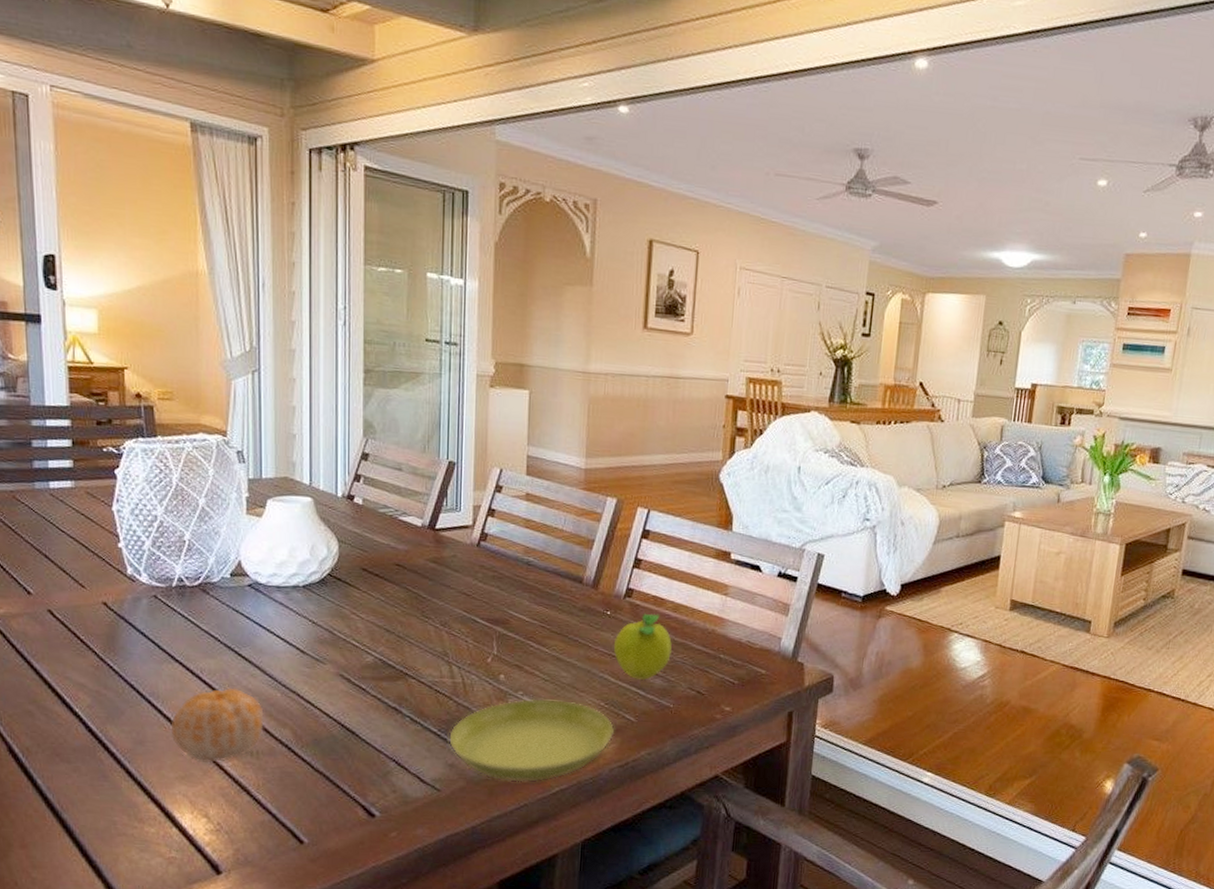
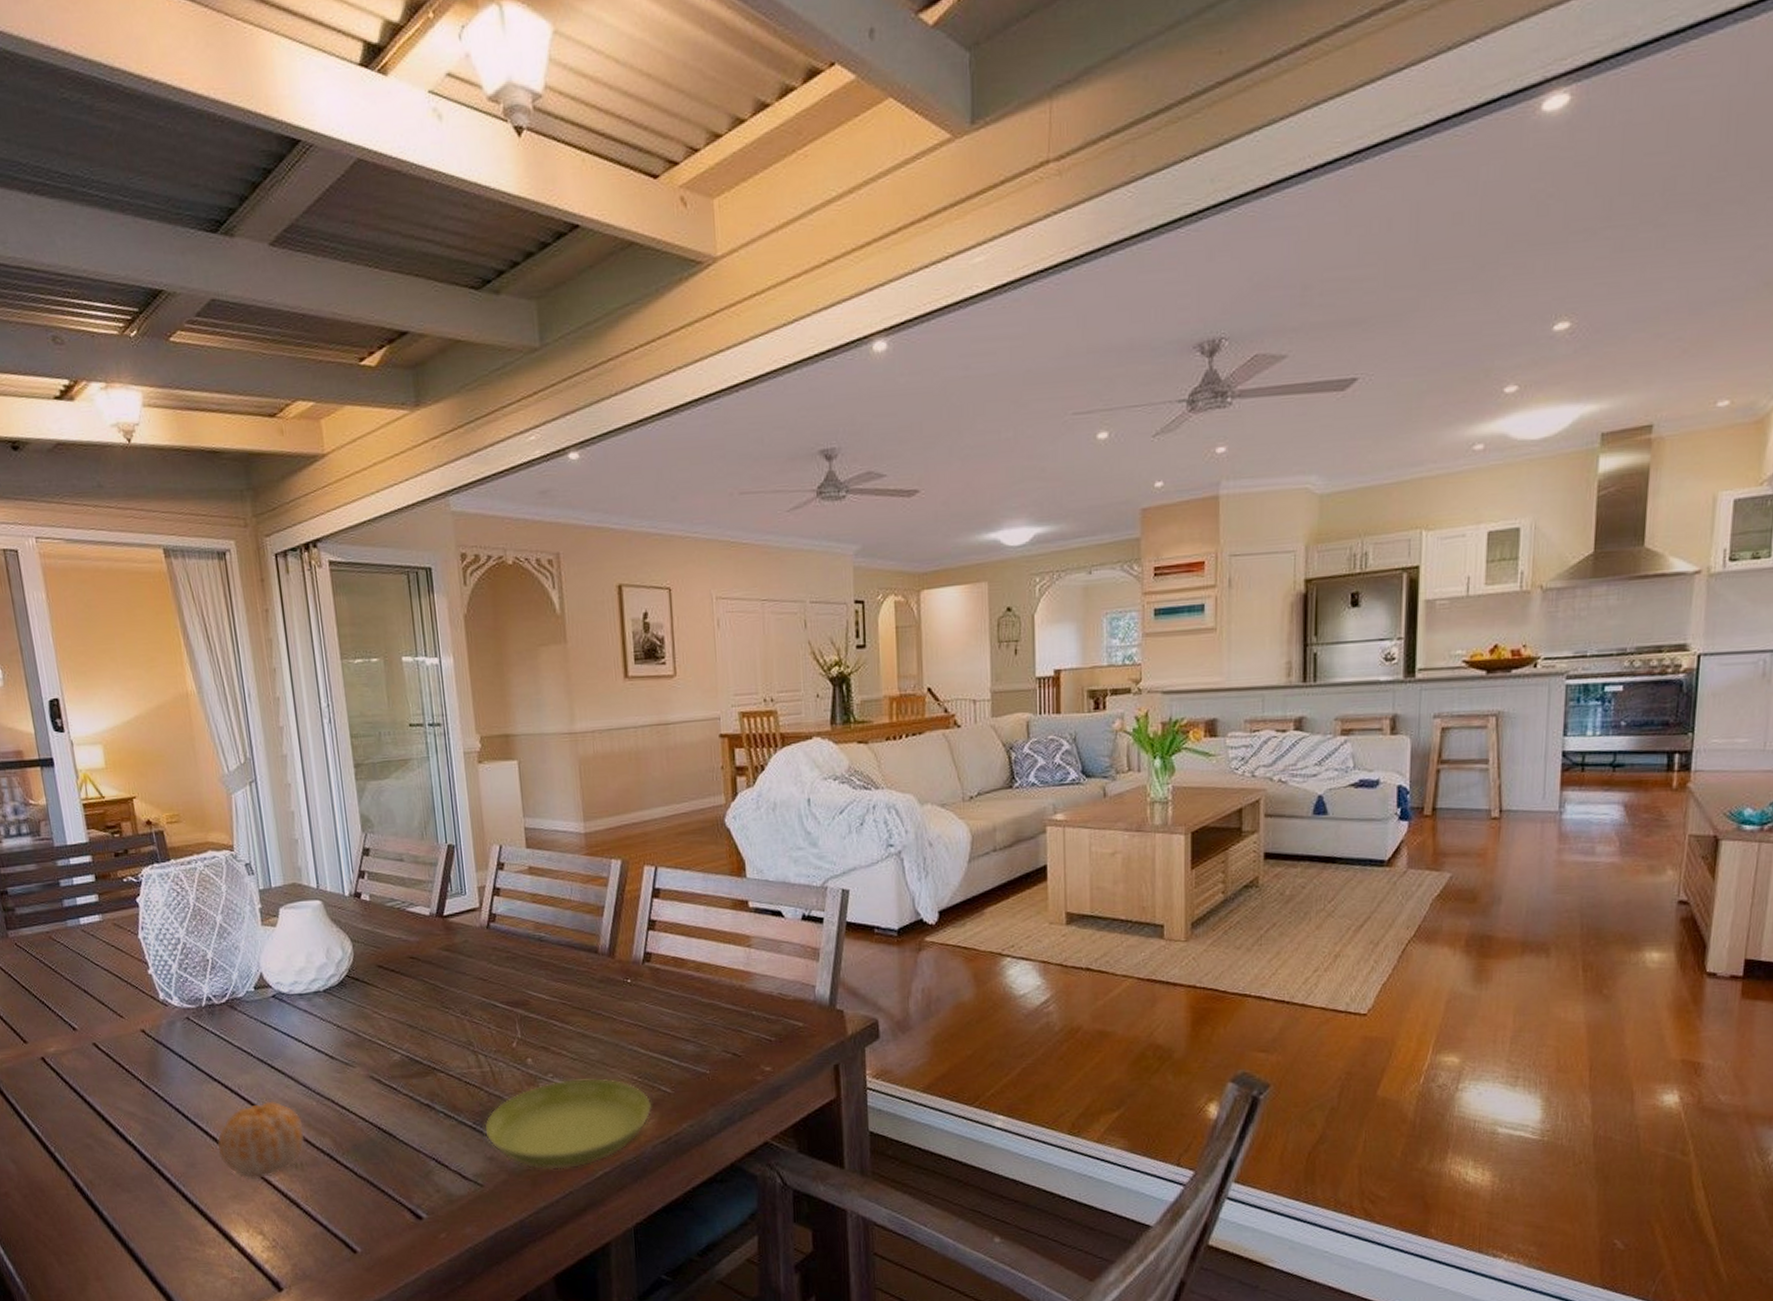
fruit: present [613,613,673,681] -> none [638,975,701,1049]

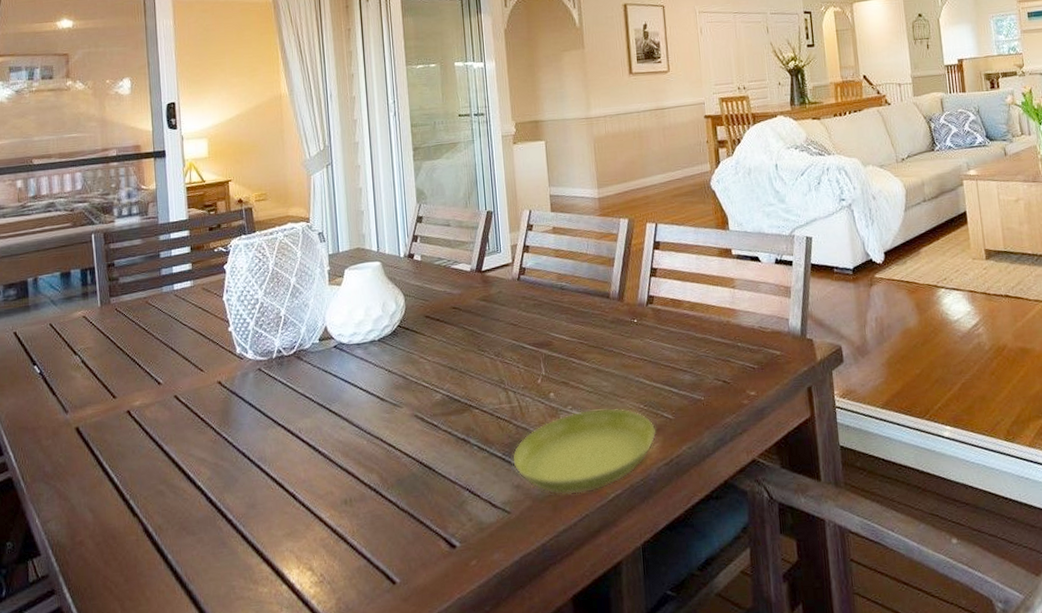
fruit: present [217,1101,305,1180] -> none [276,442,355,518]

